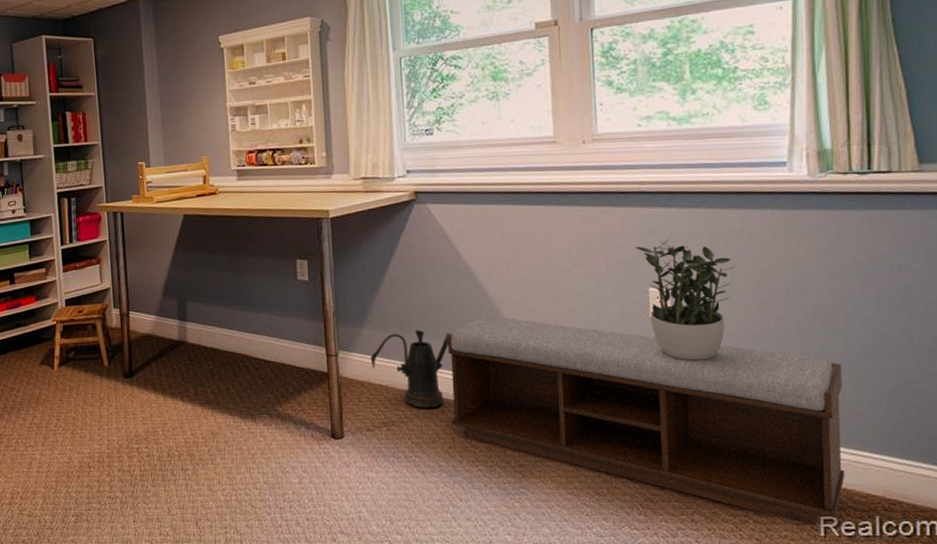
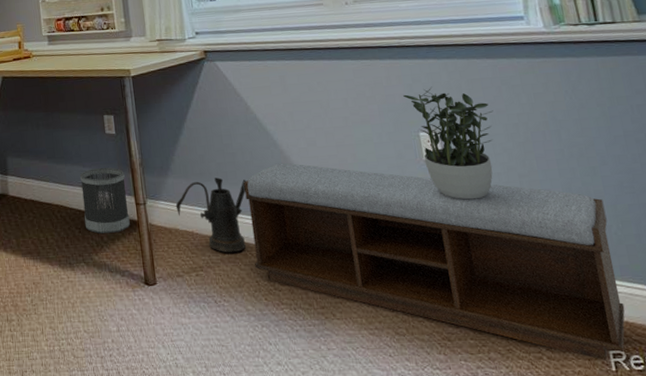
wastebasket: none [266,316,319,385] -> present [79,167,130,234]

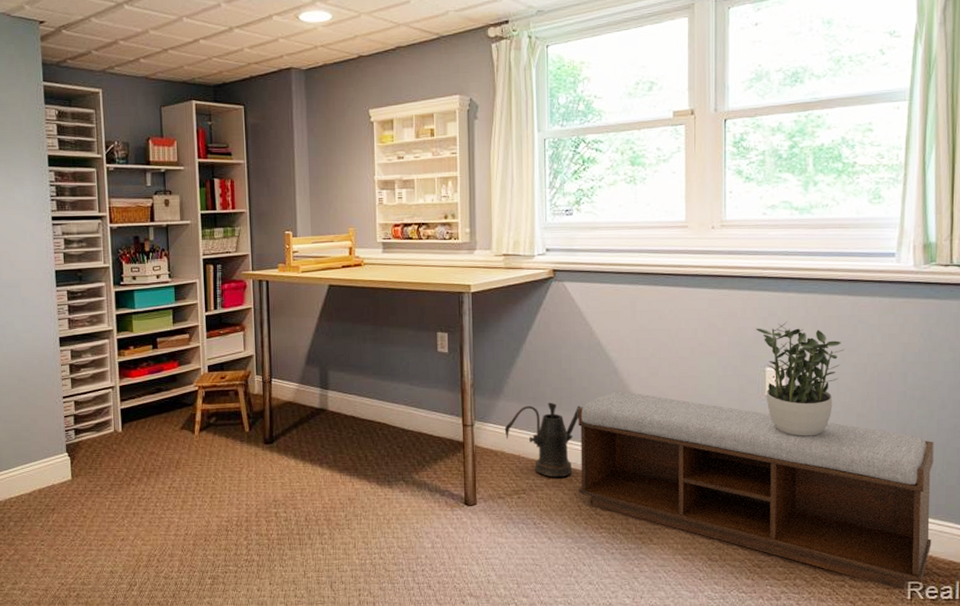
wastebasket: present [79,167,130,234] -> none [405,387,455,453]

